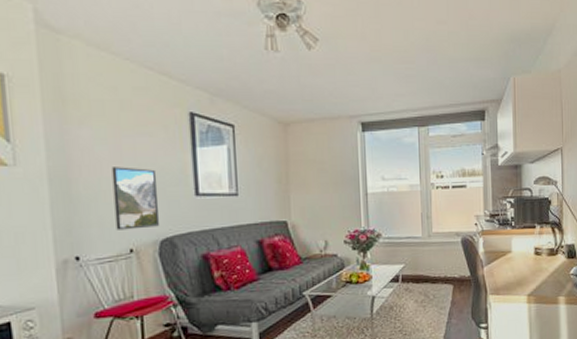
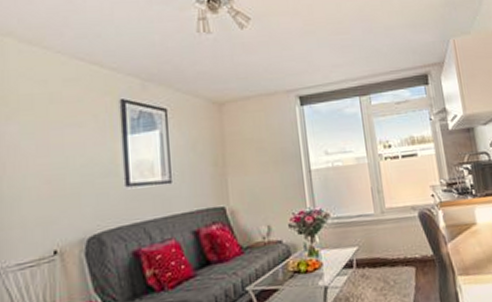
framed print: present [111,167,160,230] -> none [38,160,88,231]

